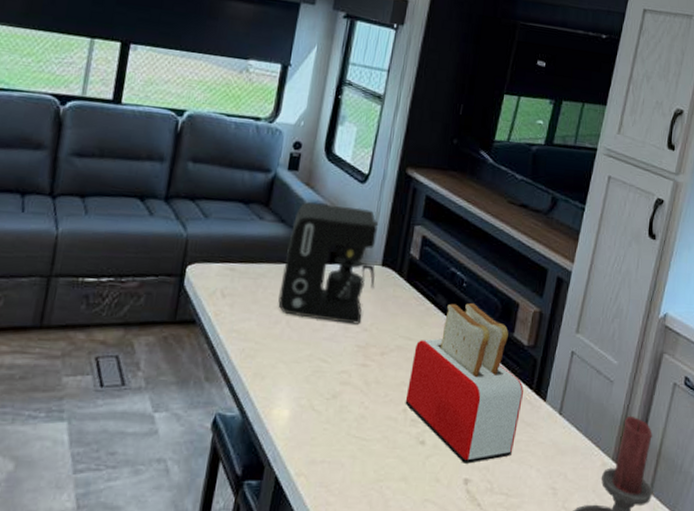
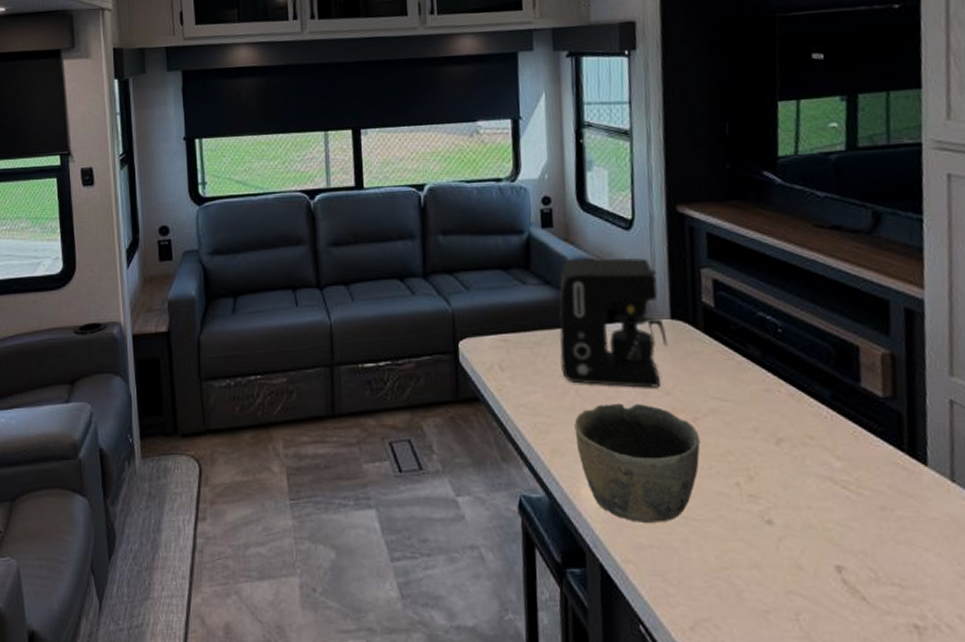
bowl: none [277,335,384,441] -> present [574,403,701,523]
toaster: present [405,303,524,464] -> none [733,352,895,547]

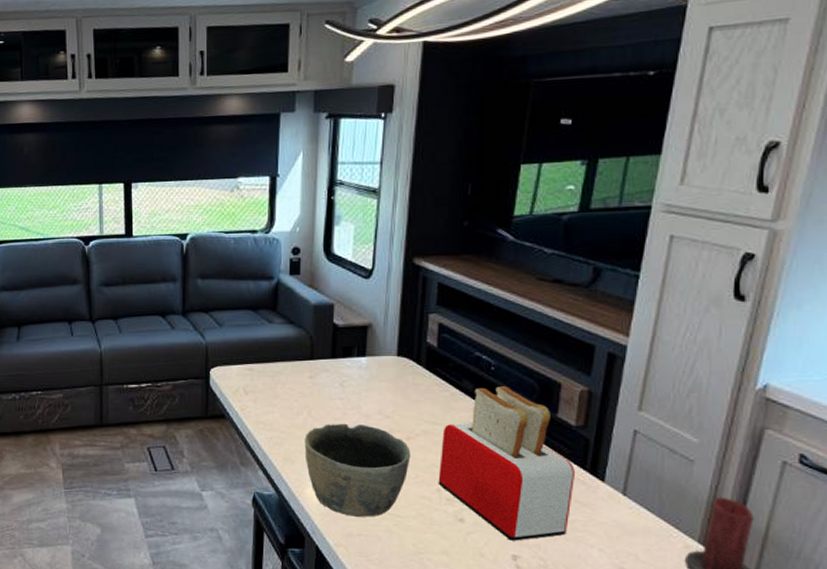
coffee maker: present [559,257,668,388] -> none [297,301,392,412]
toaster: none [733,352,895,547] -> present [438,386,575,541]

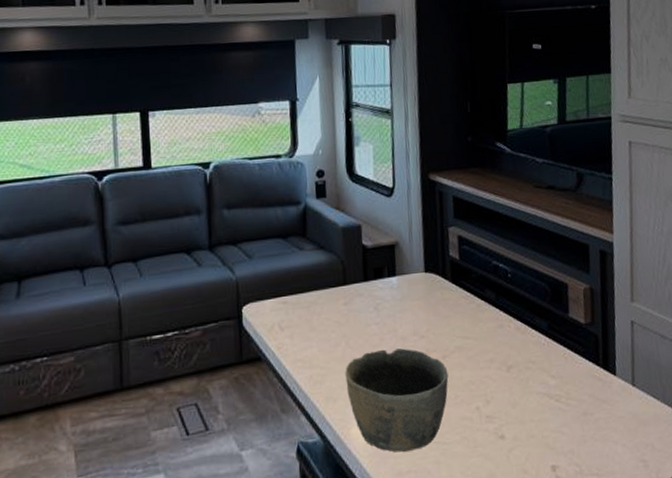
toaster: present [438,386,575,541] -> none [474,292,594,451]

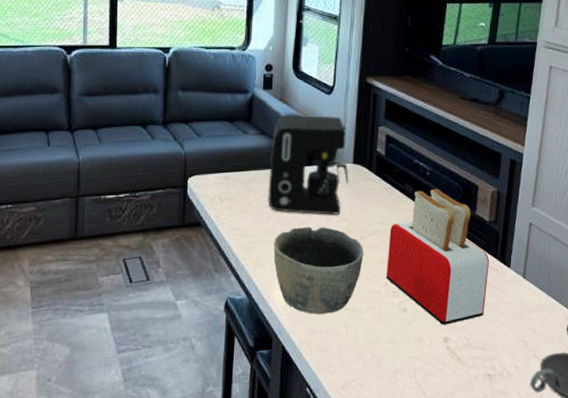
coffee maker: none [331,220,423,336] -> present [268,114,349,215]
toaster: none [474,292,594,451] -> present [386,189,489,325]

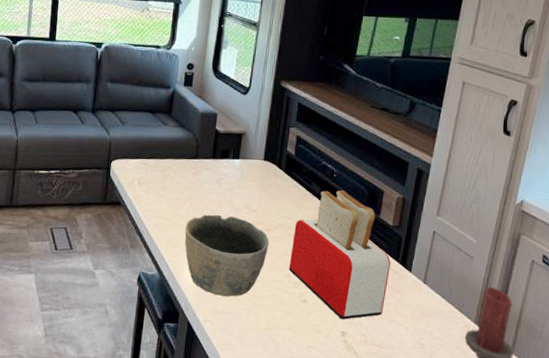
coffee maker: present [268,114,349,215] -> none [182,110,260,207]

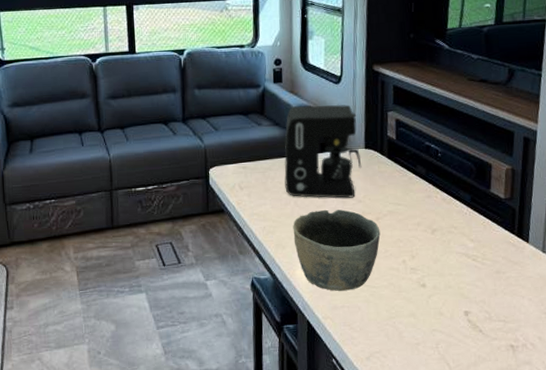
coffee maker: none [182,110,260,207] -> present [284,104,362,198]
toaster: present [288,190,391,320] -> none [403,169,507,299]

